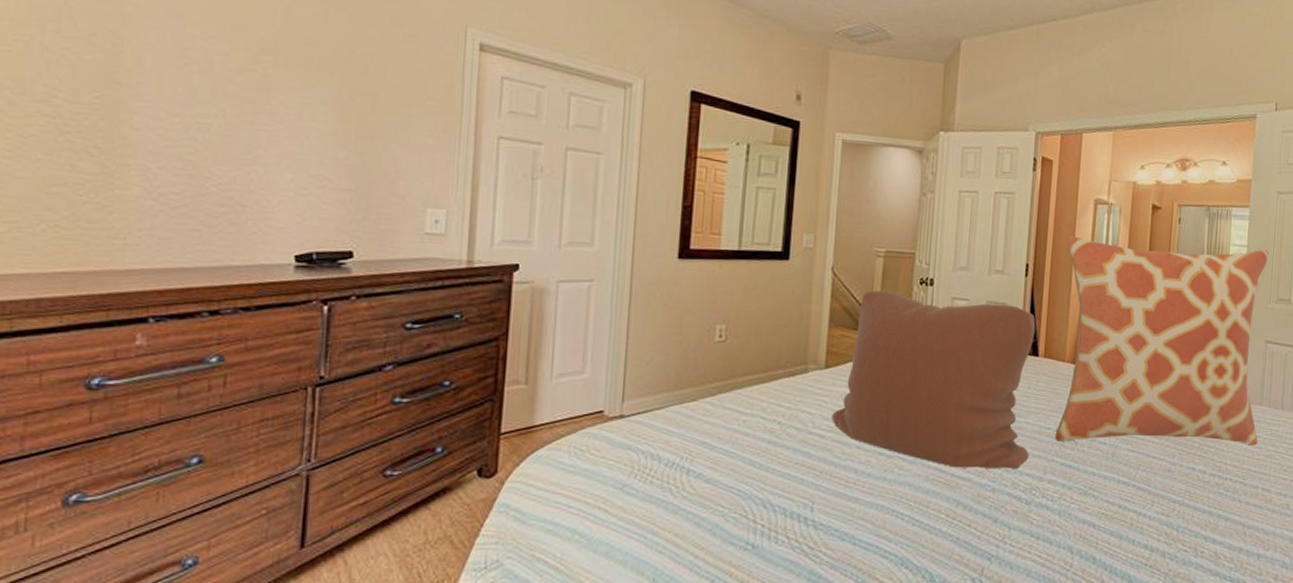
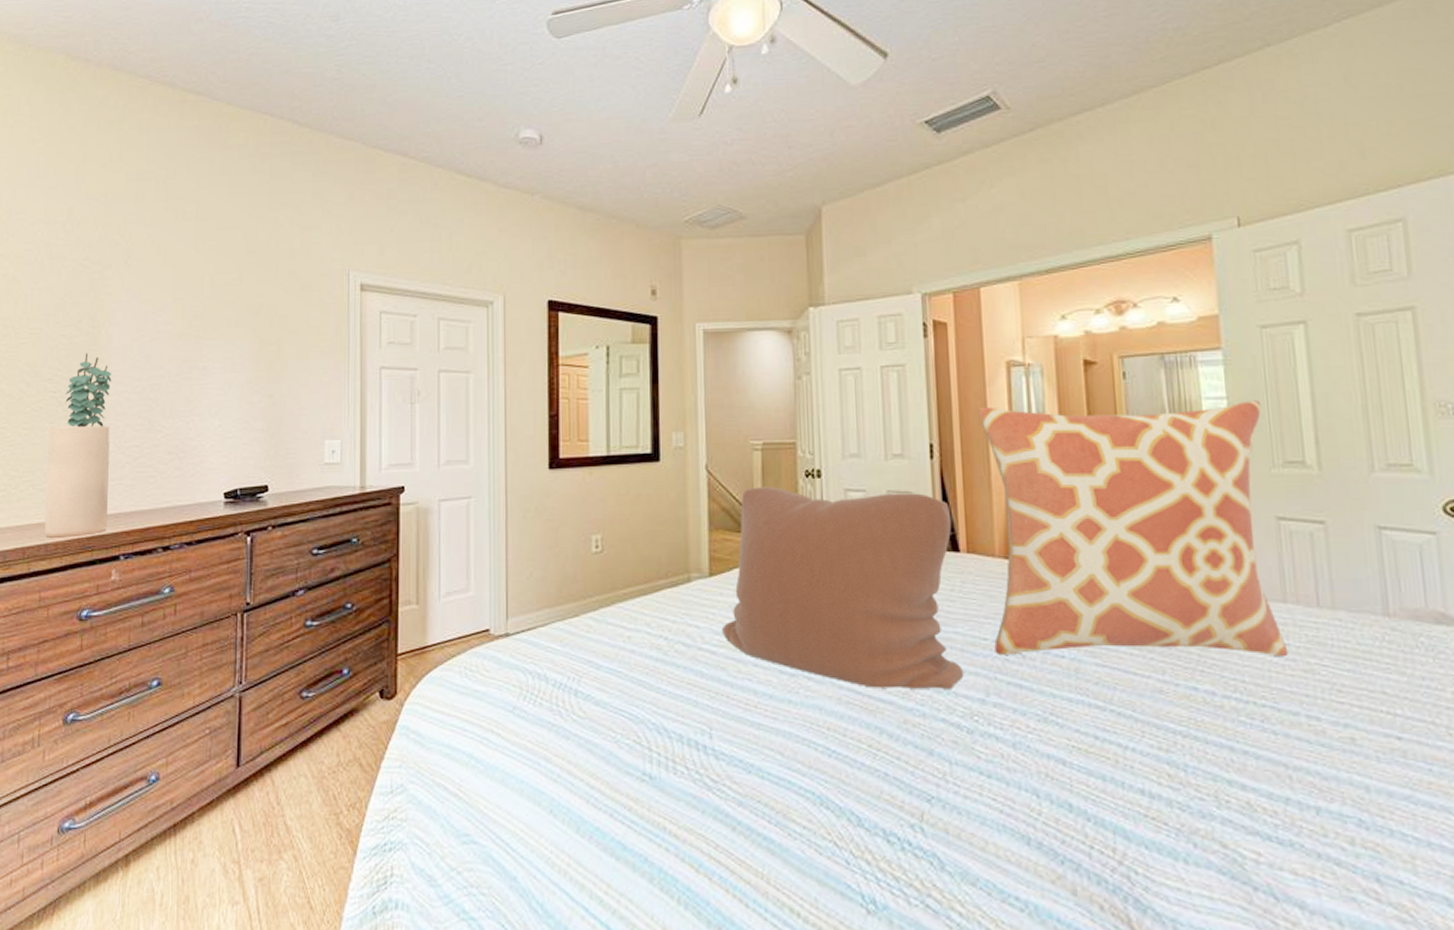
vase: none [35,75,141,293] -> present [44,353,112,538]

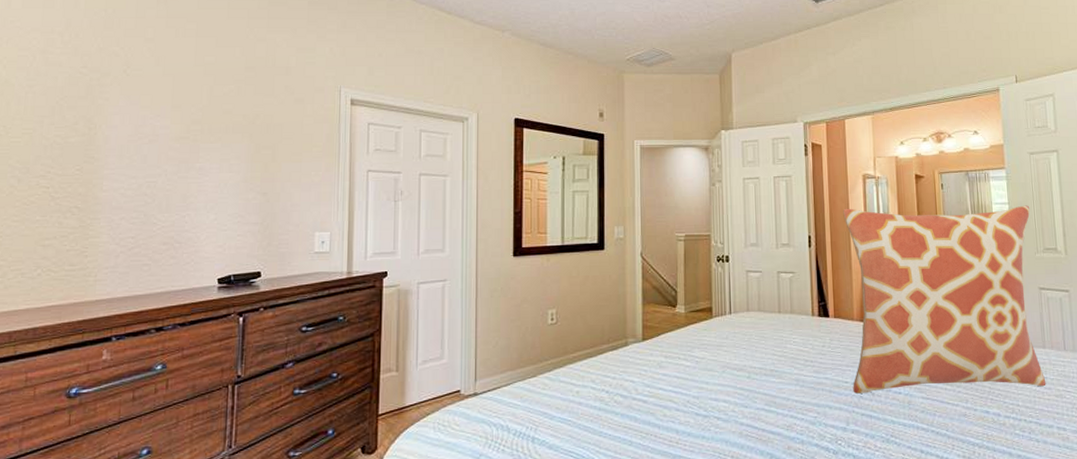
vase: present [44,353,112,538] -> none [33,152,108,322]
cushion: present [722,487,964,689] -> none [652,269,831,423]

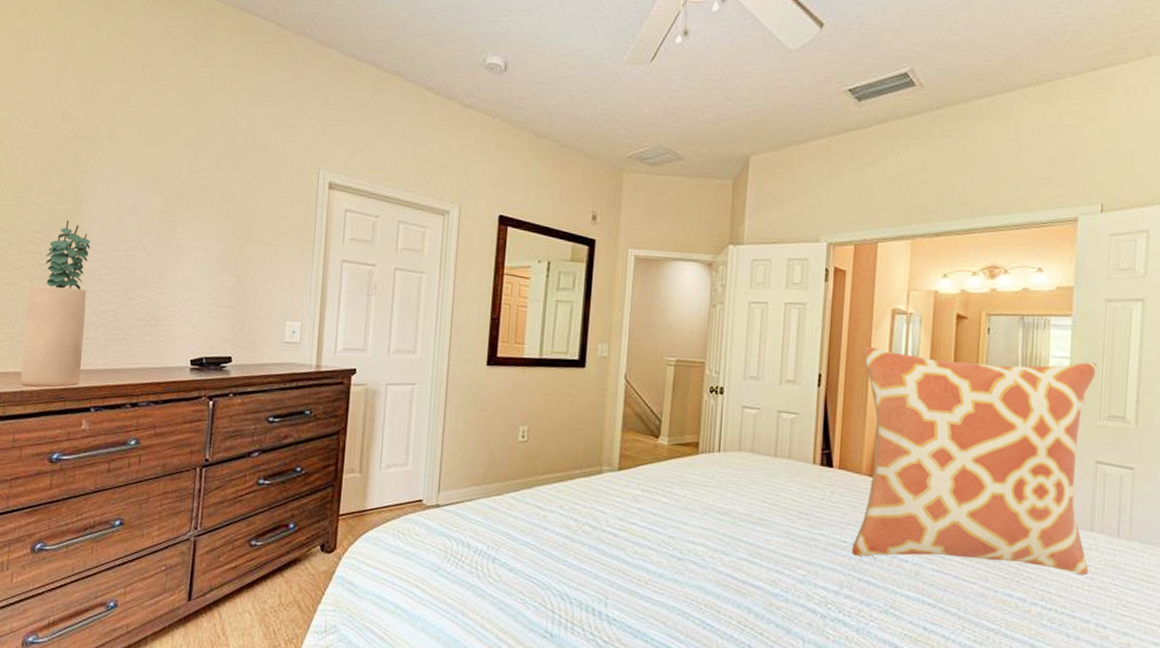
vase: none [33,152,108,322] -> present [20,220,91,387]

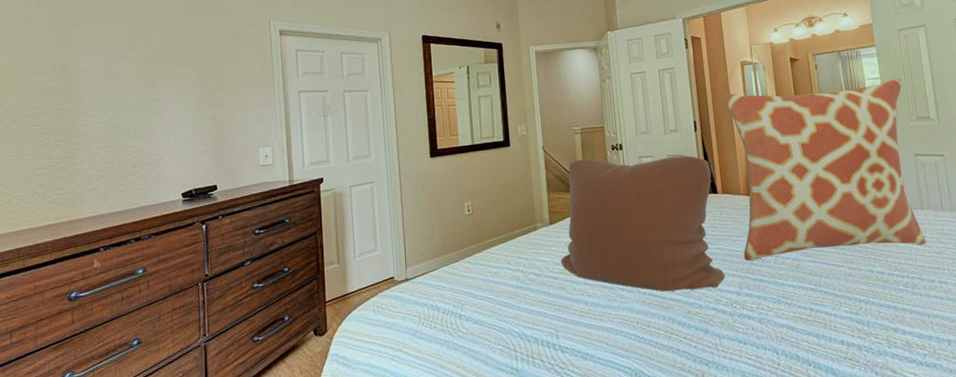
vase: present [20,220,91,387] -> none [31,94,88,239]
cushion: none [625,397,830,581] -> present [561,155,725,292]

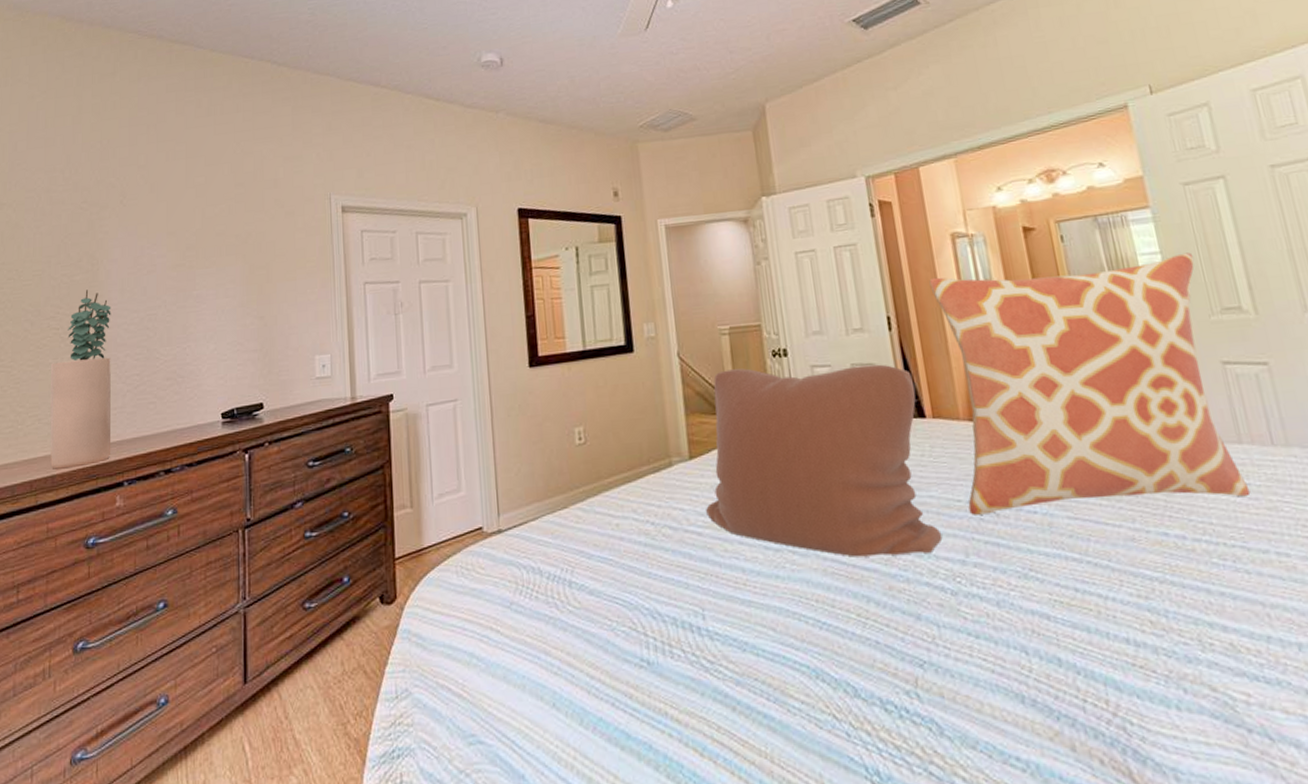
vase: none [31,94,88,239] -> present [50,290,112,469]

